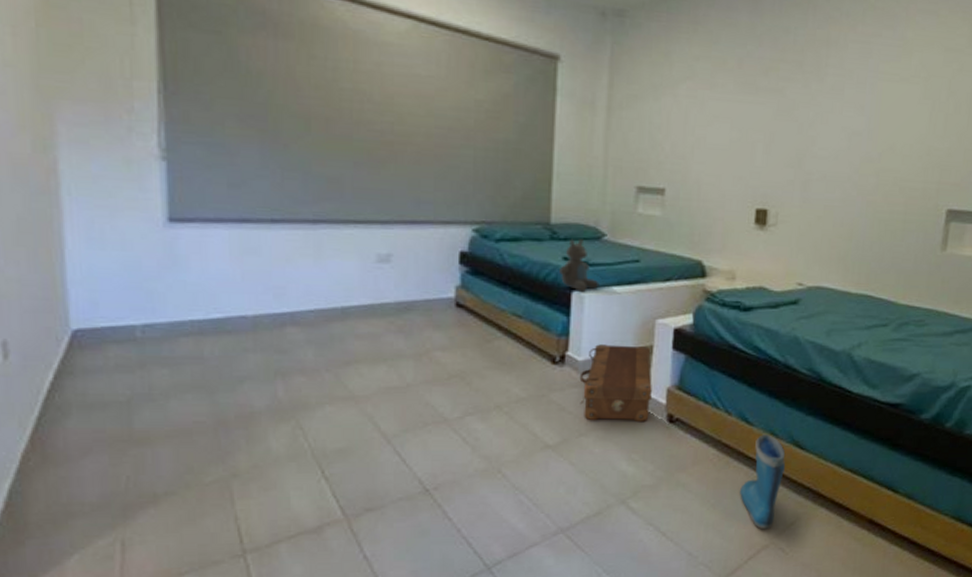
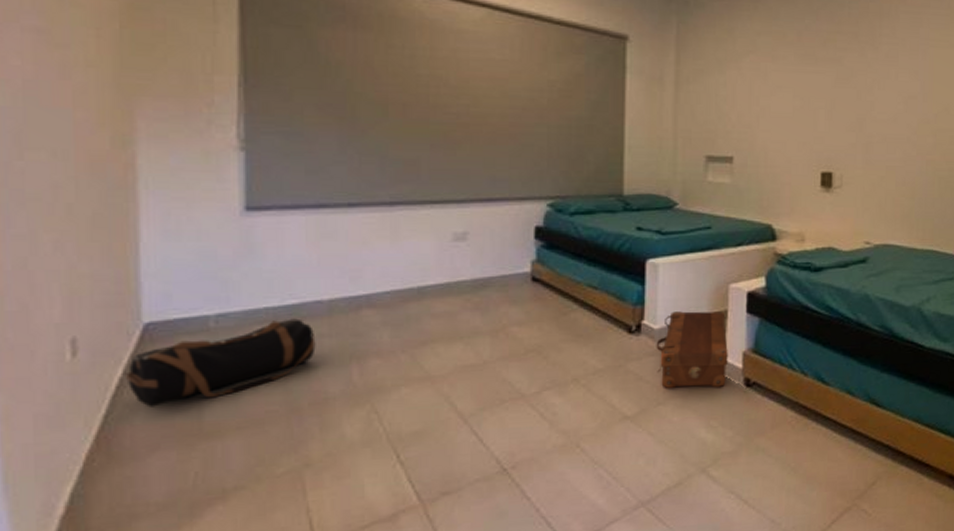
duffel bag: none [57,332,241,412] -> present [126,318,316,408]
stuffed animal: present [559,239,599,292] -> none [633,209,673,260]
boot: present [740,434,786,530] -> none [820,393,864,492]

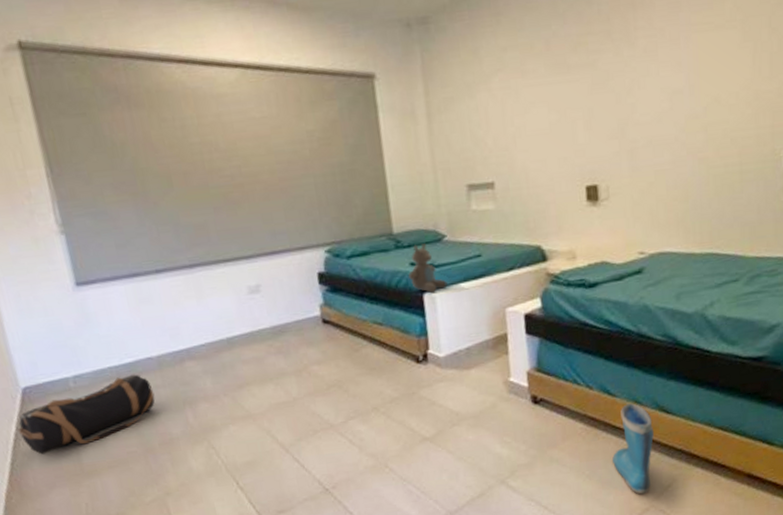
stuffed animal: none [633,209,673,260] -> present [408,243,448,293]
suitcase: present [656,311,728,388] -> none [443,335,514,410]
boot: none [820,393,864,492] -> present [612,403,655,495]

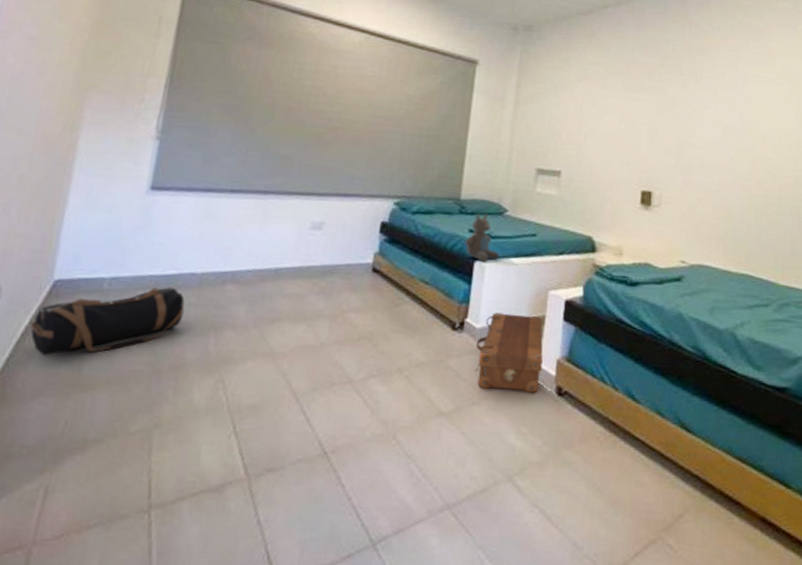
suitcase: none [443,335,514,410] -> present [474,312,543,393]
boot: present [612,403,655,495] -> none [626,413,673,522]

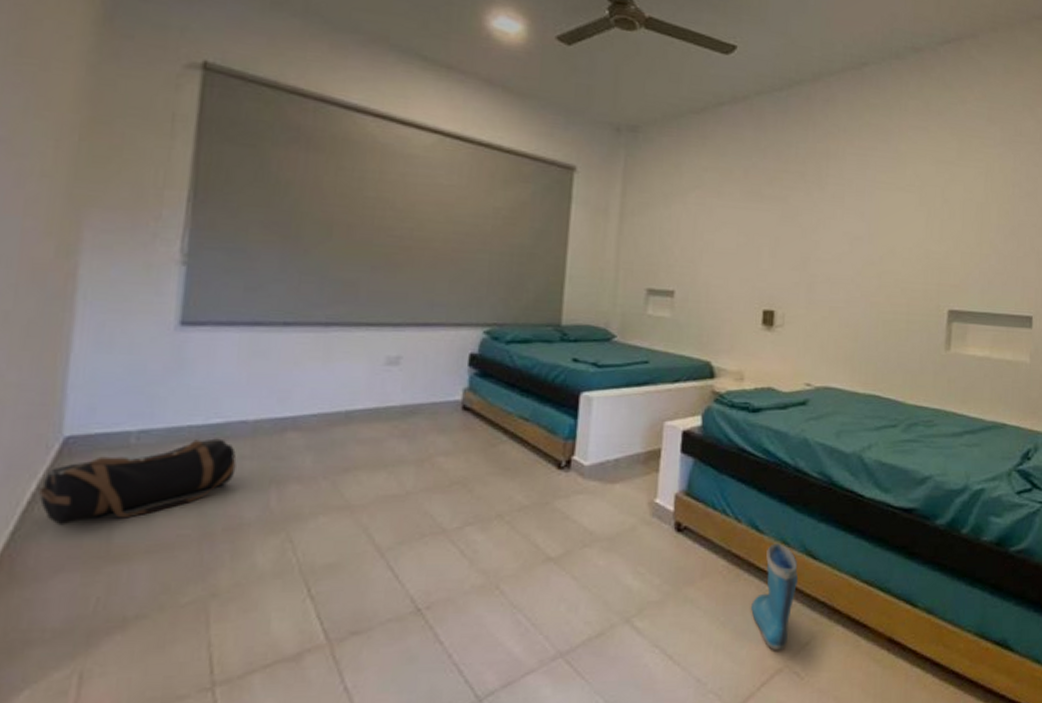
stuffed animal: present [465,213,500,262] -> none [568,340,608,393]
suitcase: present [474,312,543,393] -> none [585,448,660,530]
boot: none [626,413,673,522] -> present [751,543,799,651]

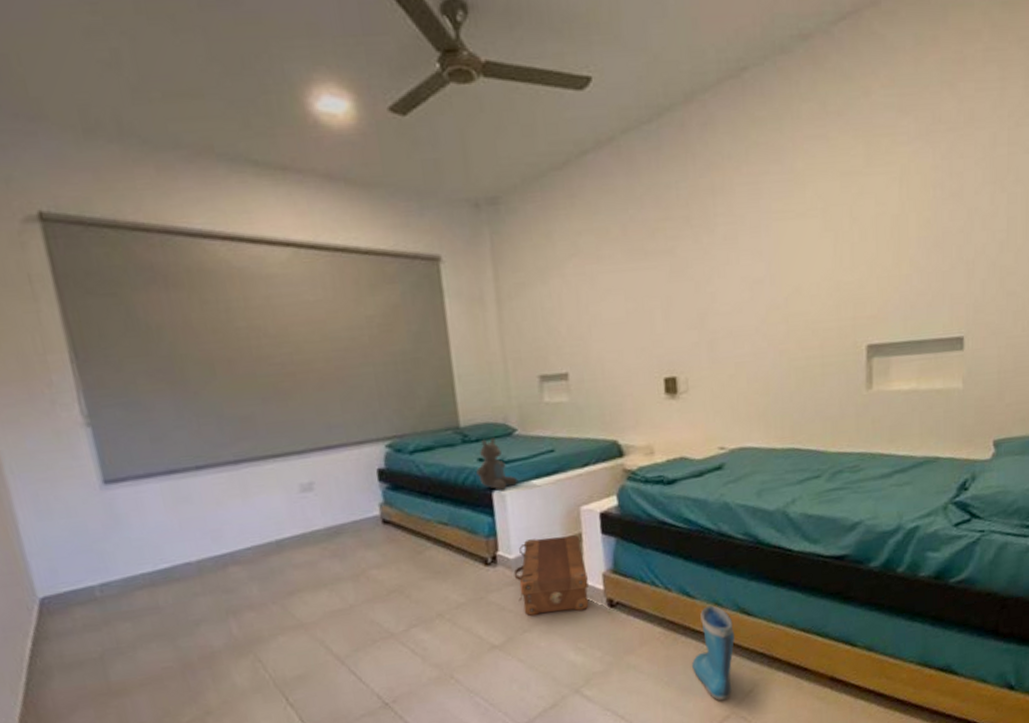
duffel bag: present [39,438,237,526] -> none [35,580,194,673]
stuffed animal: none [568,340,608,393] -> present [476,438,519,490]
suitcase: none [585,448,660,530] -> present [513,535,589,616]

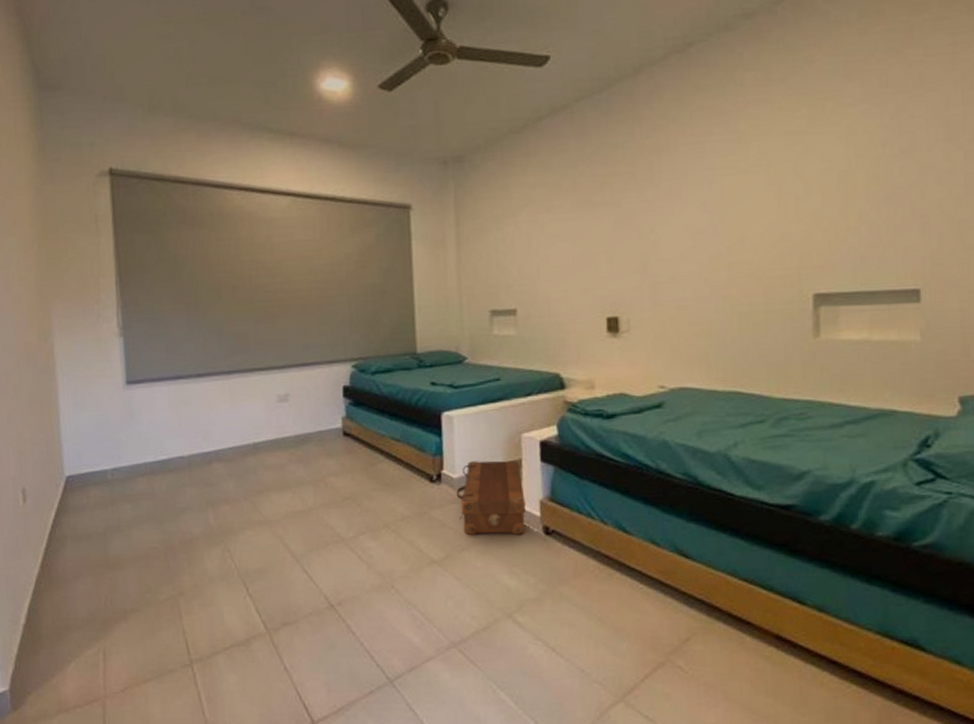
stuffed animal: present [476,438,519,490] -> none [429,364,466,413]
boot: present [692,605,736,701] -> none [626,544,673,646]

